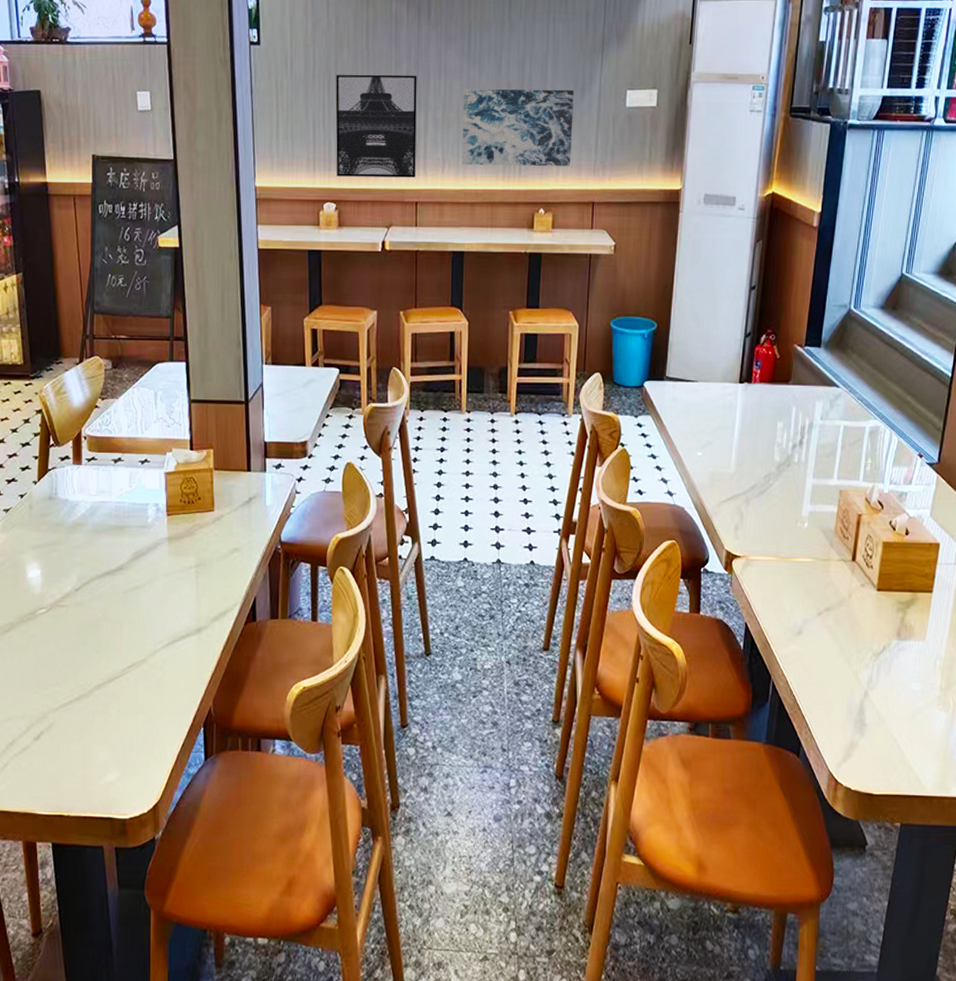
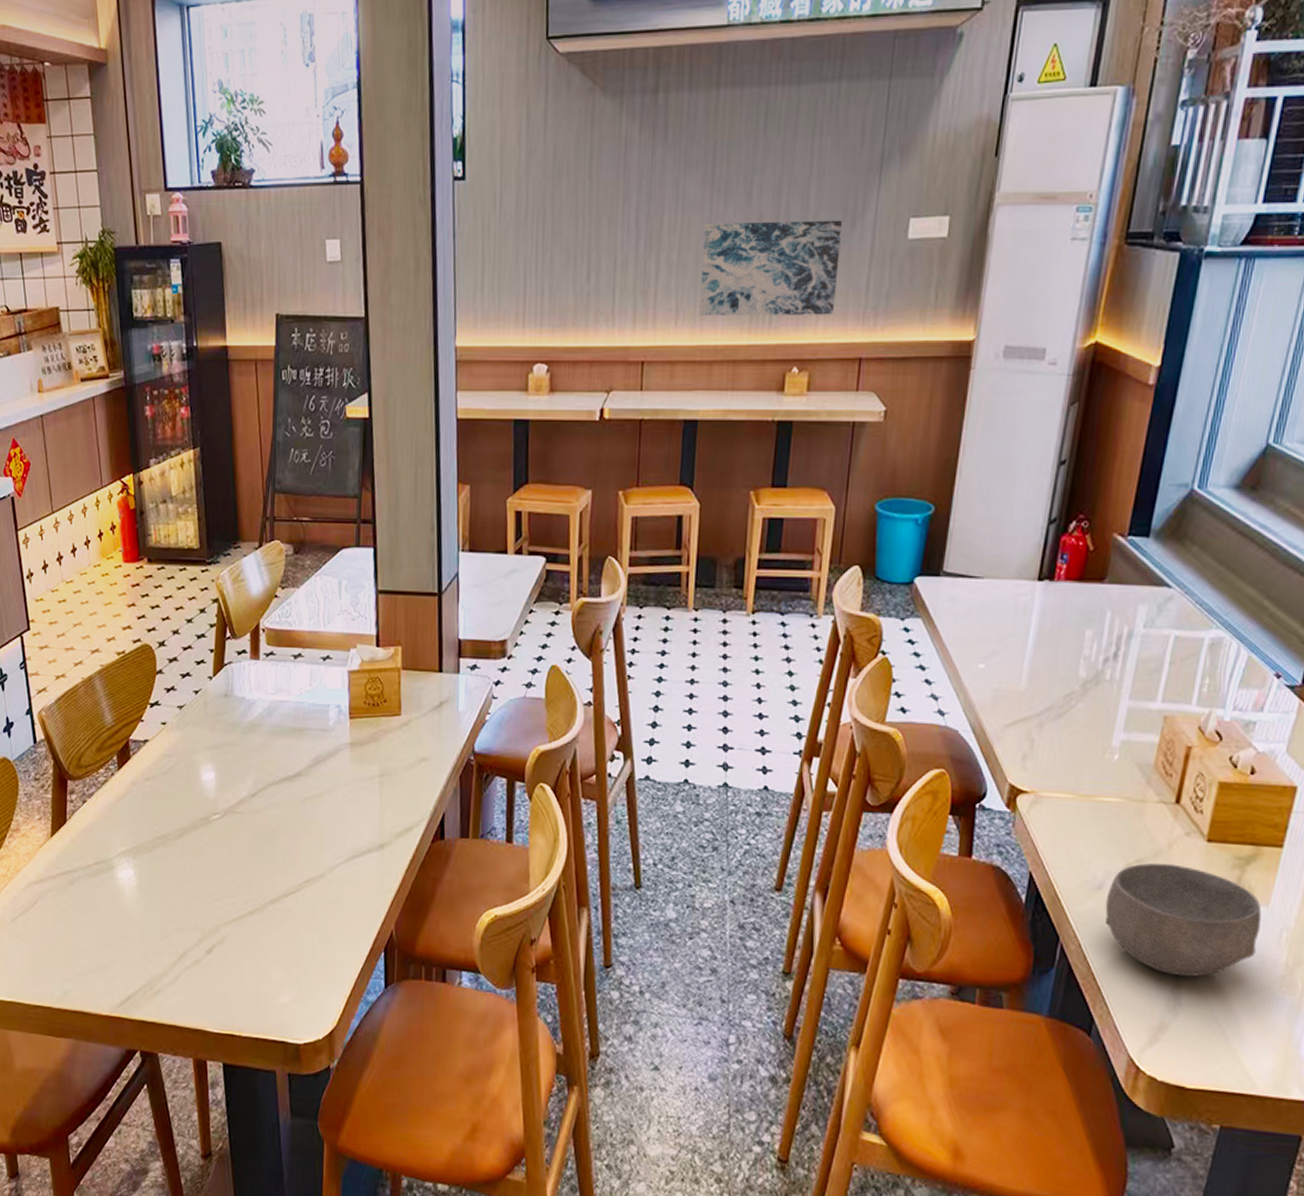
wall art: present [335,74,417,178] -> none [549,209,649,333]
bowl: none [804,610,920,703] -> present [1105,862,1262,977]

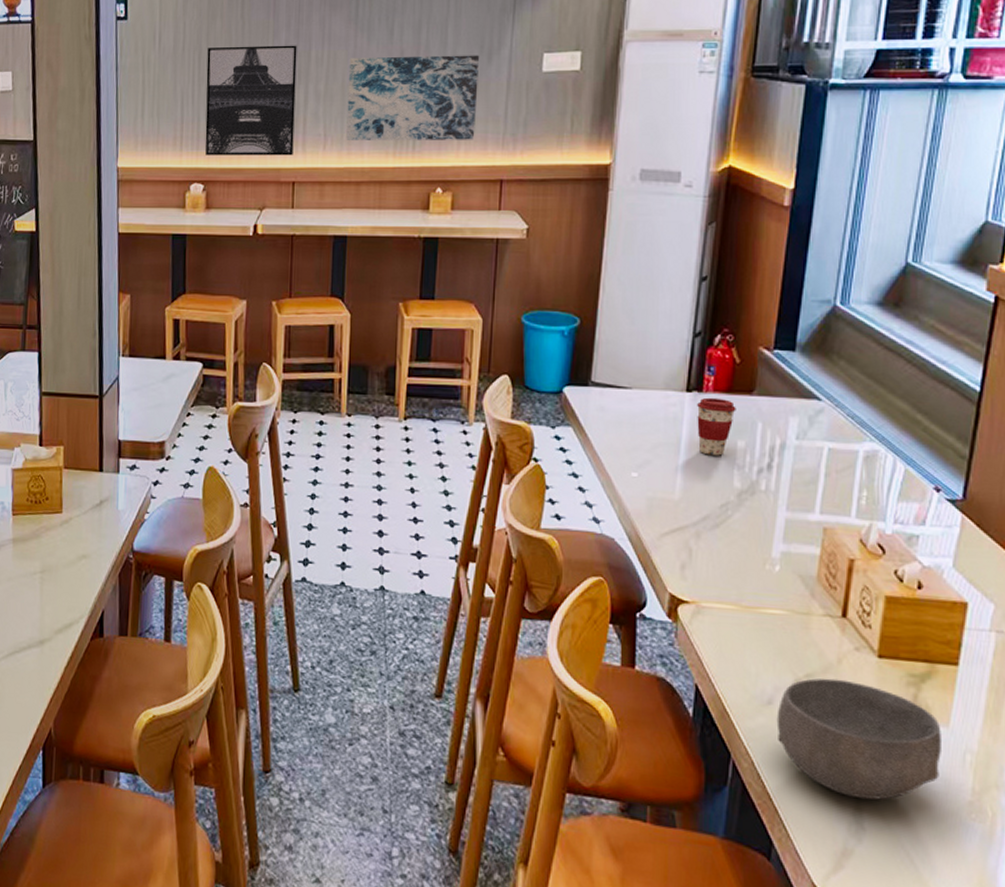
wall art: none [549,209,649,333] -> present [205,45,297,156]
coffee cup: none [1046,586,1087,646] -> present [697,397,736,456]

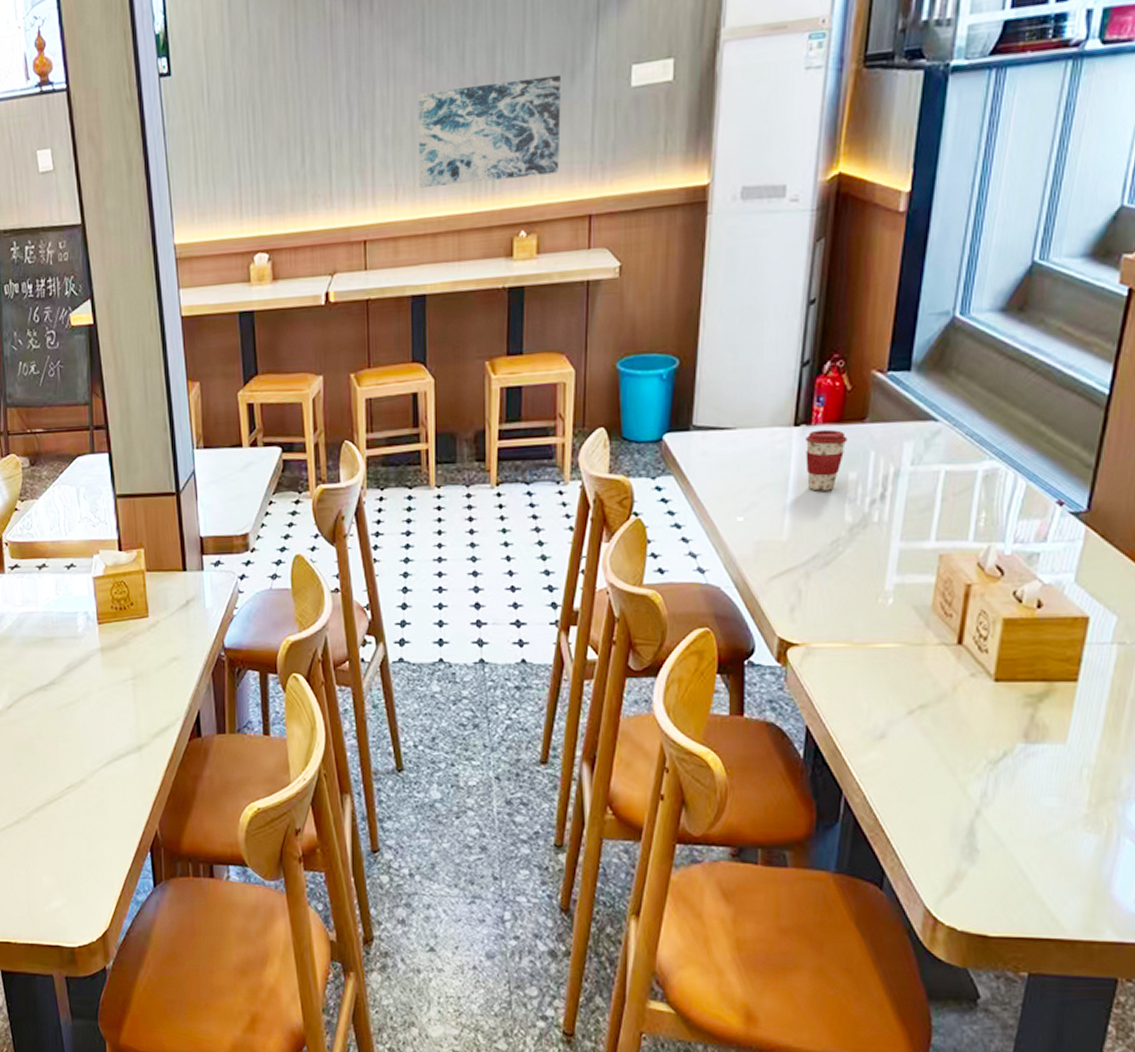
wall art: present [205,45,297,156] -> none [261,85,363,221]
bowl: present [776,678,941,800] -> none [889,707,1058,823]

